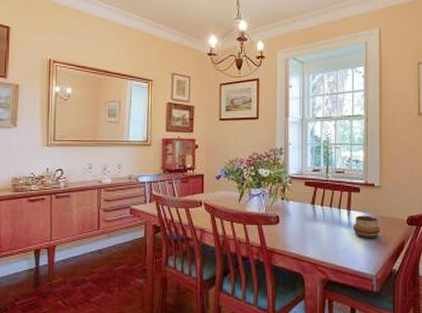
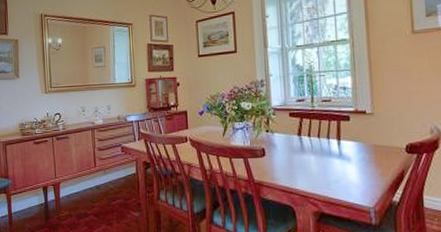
decorative bowl: present [352,215,380,239] -> none [344,145,376,169]

